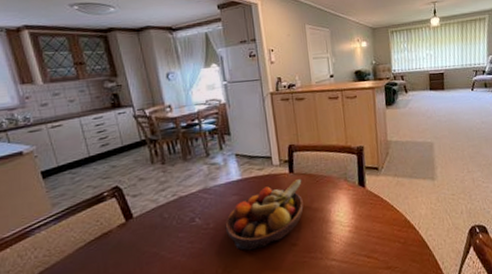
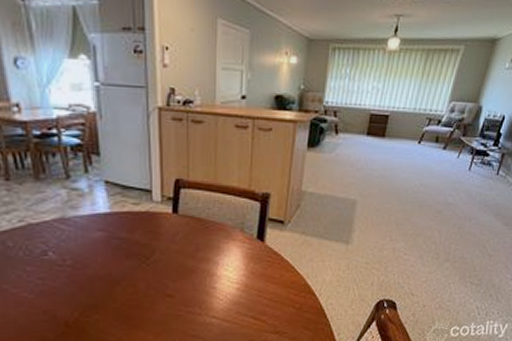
fruit bowl: present [225,178,304,251] -> none [86,221,188,296]

